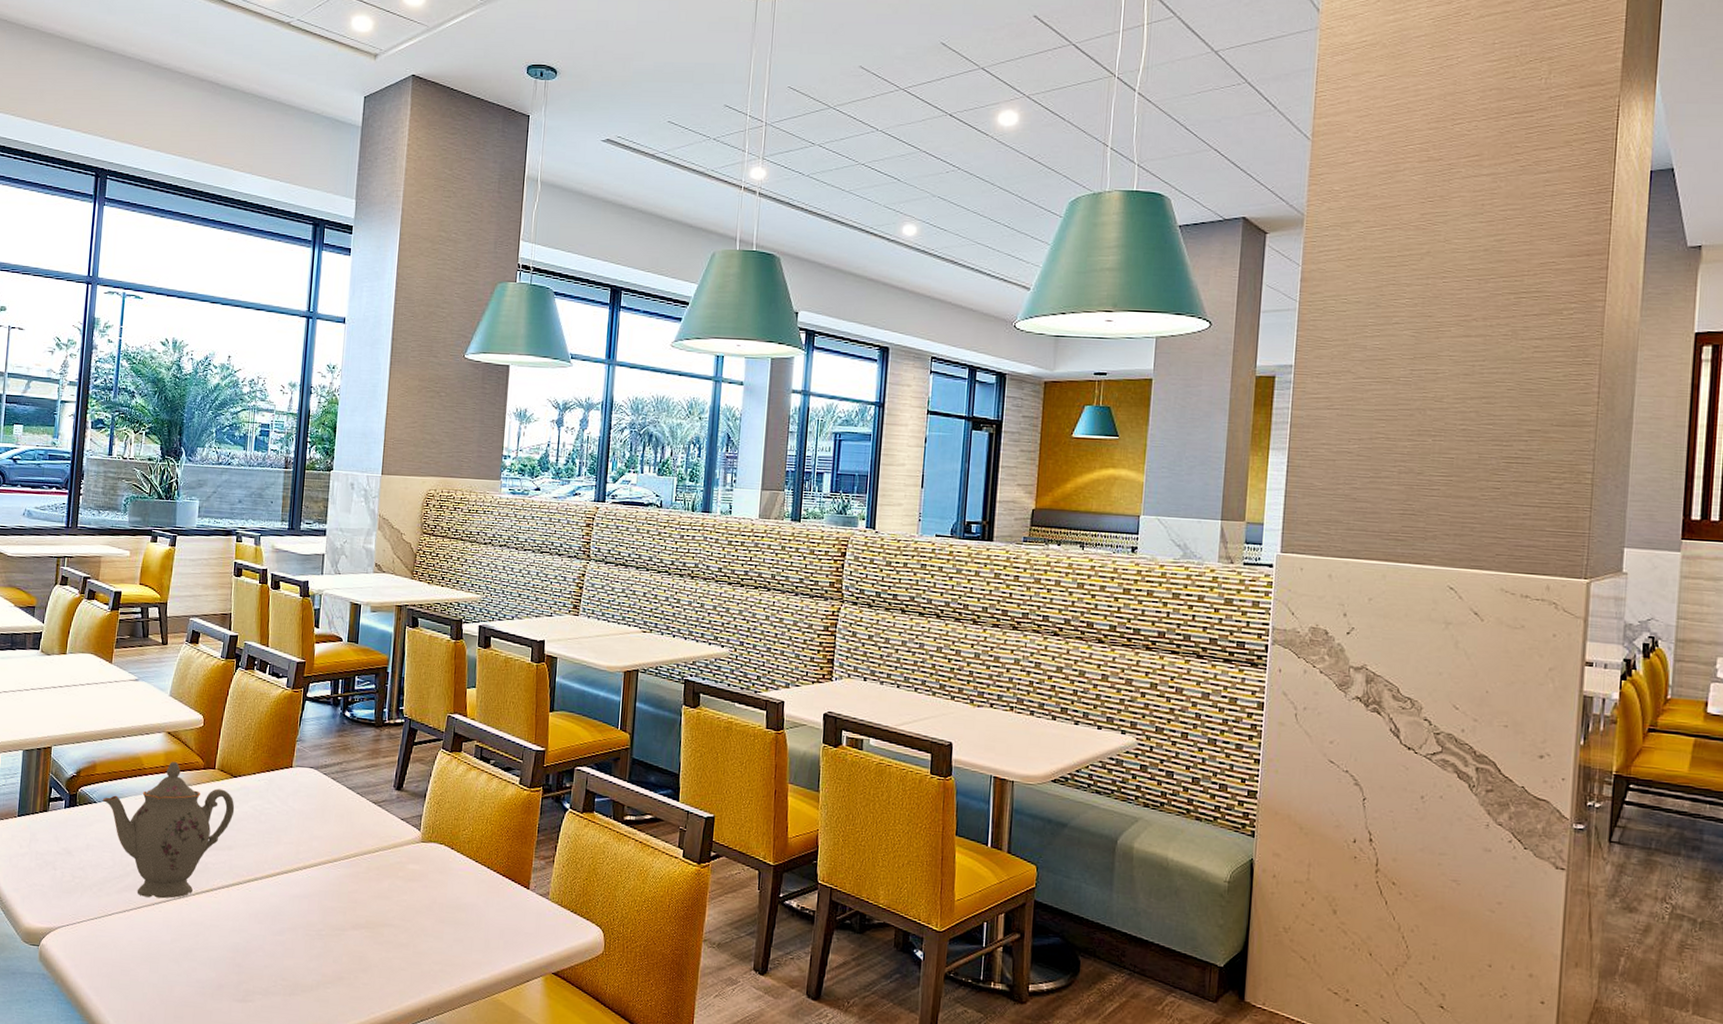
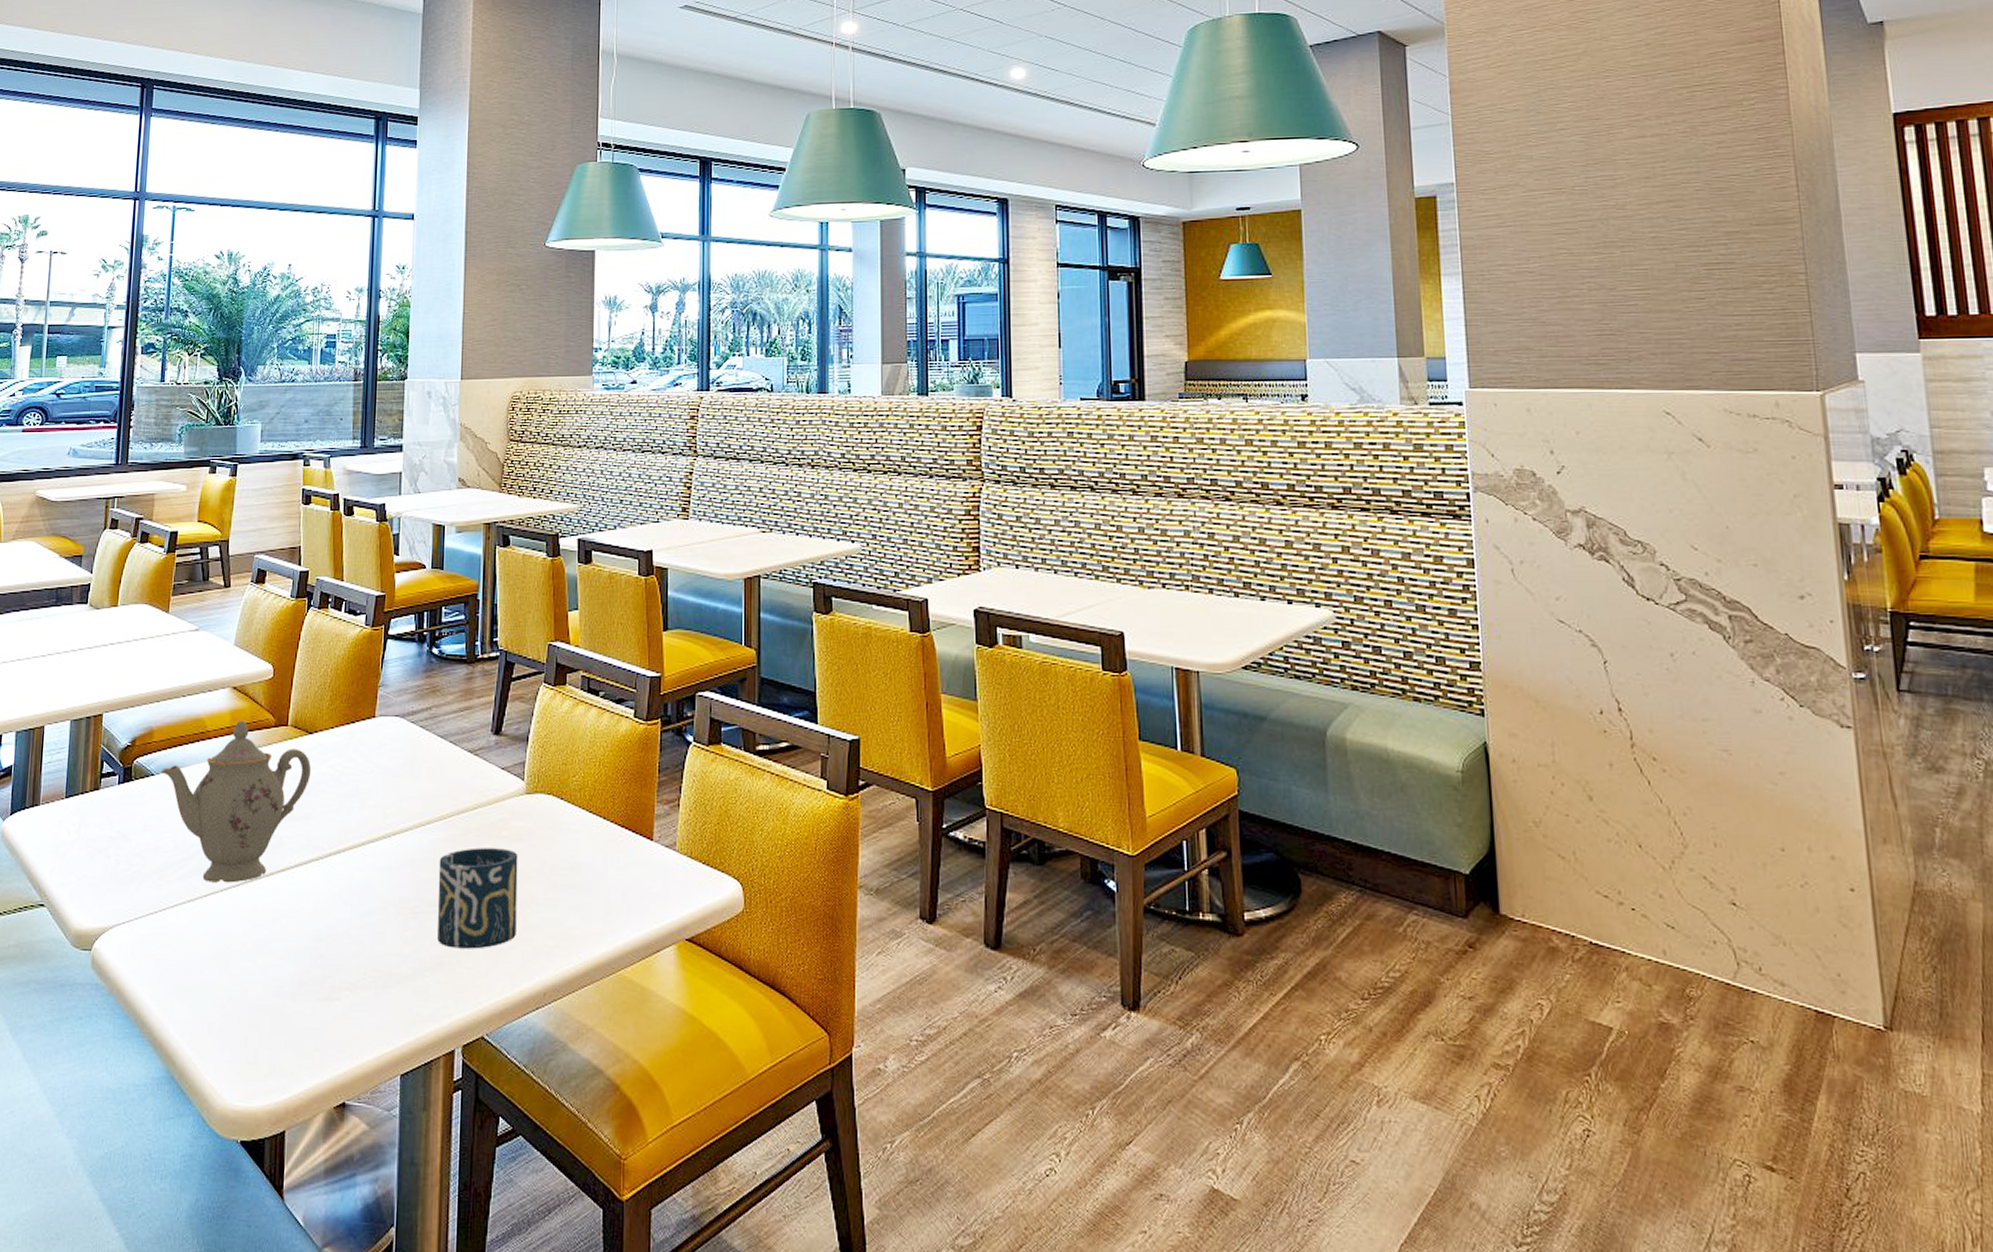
cup: none [339,884,412,969] -> present [437,848,518,949]

